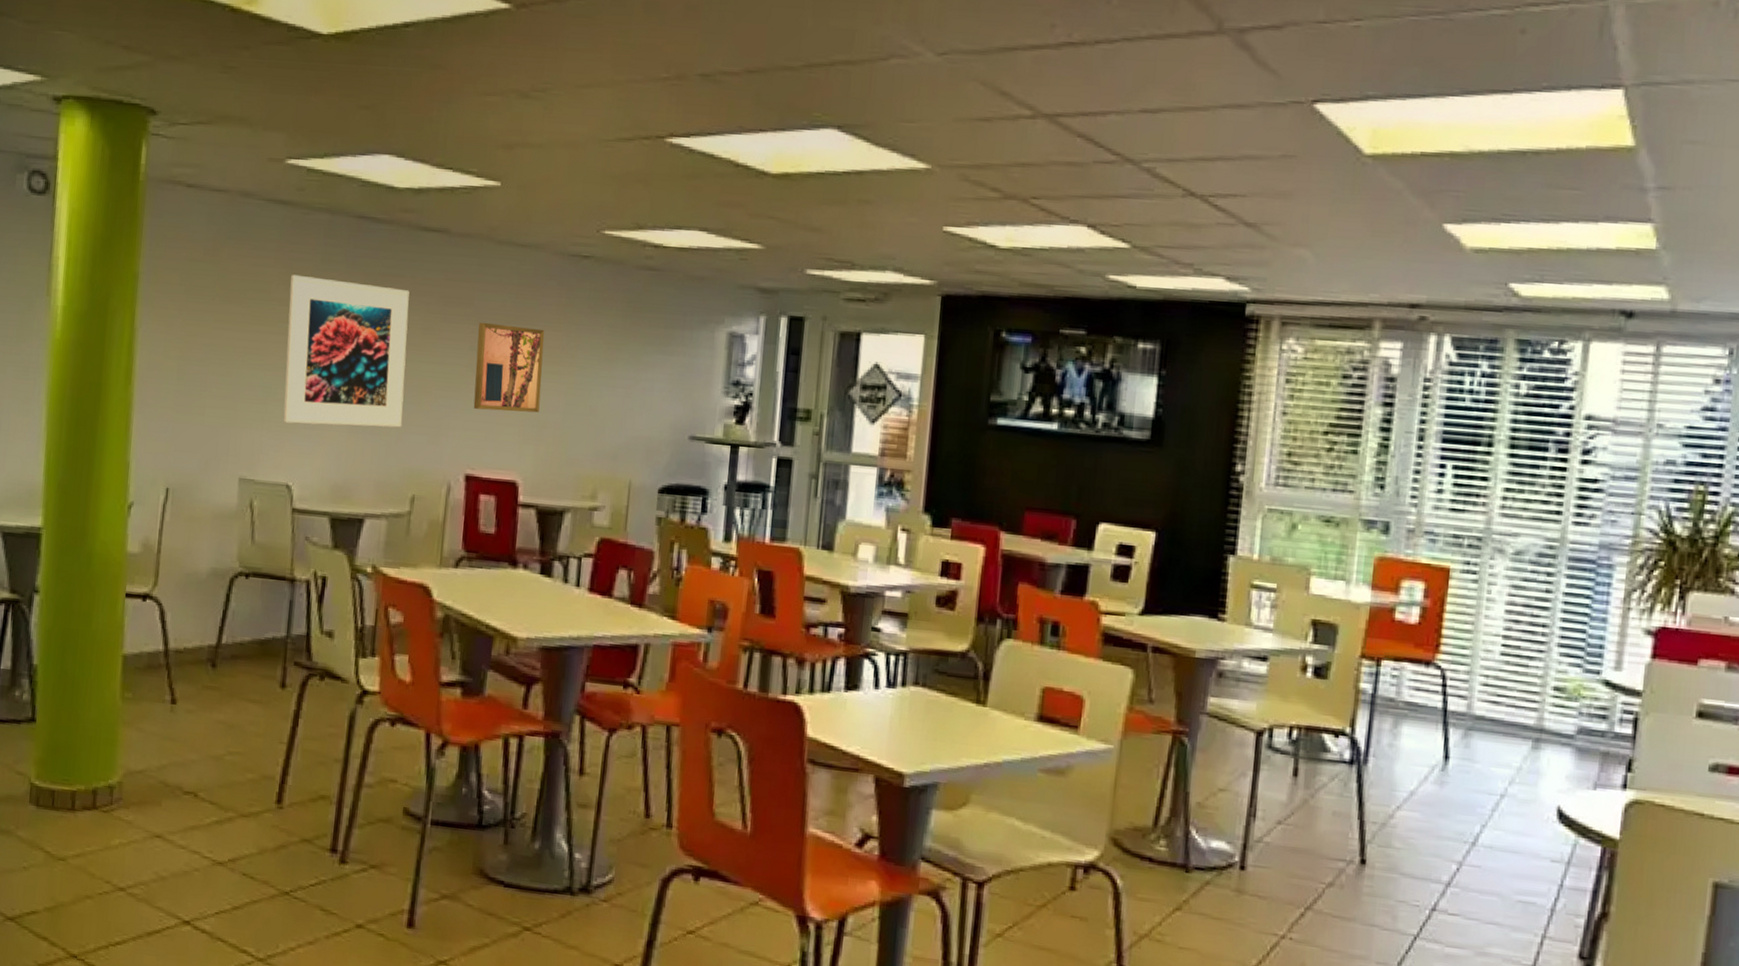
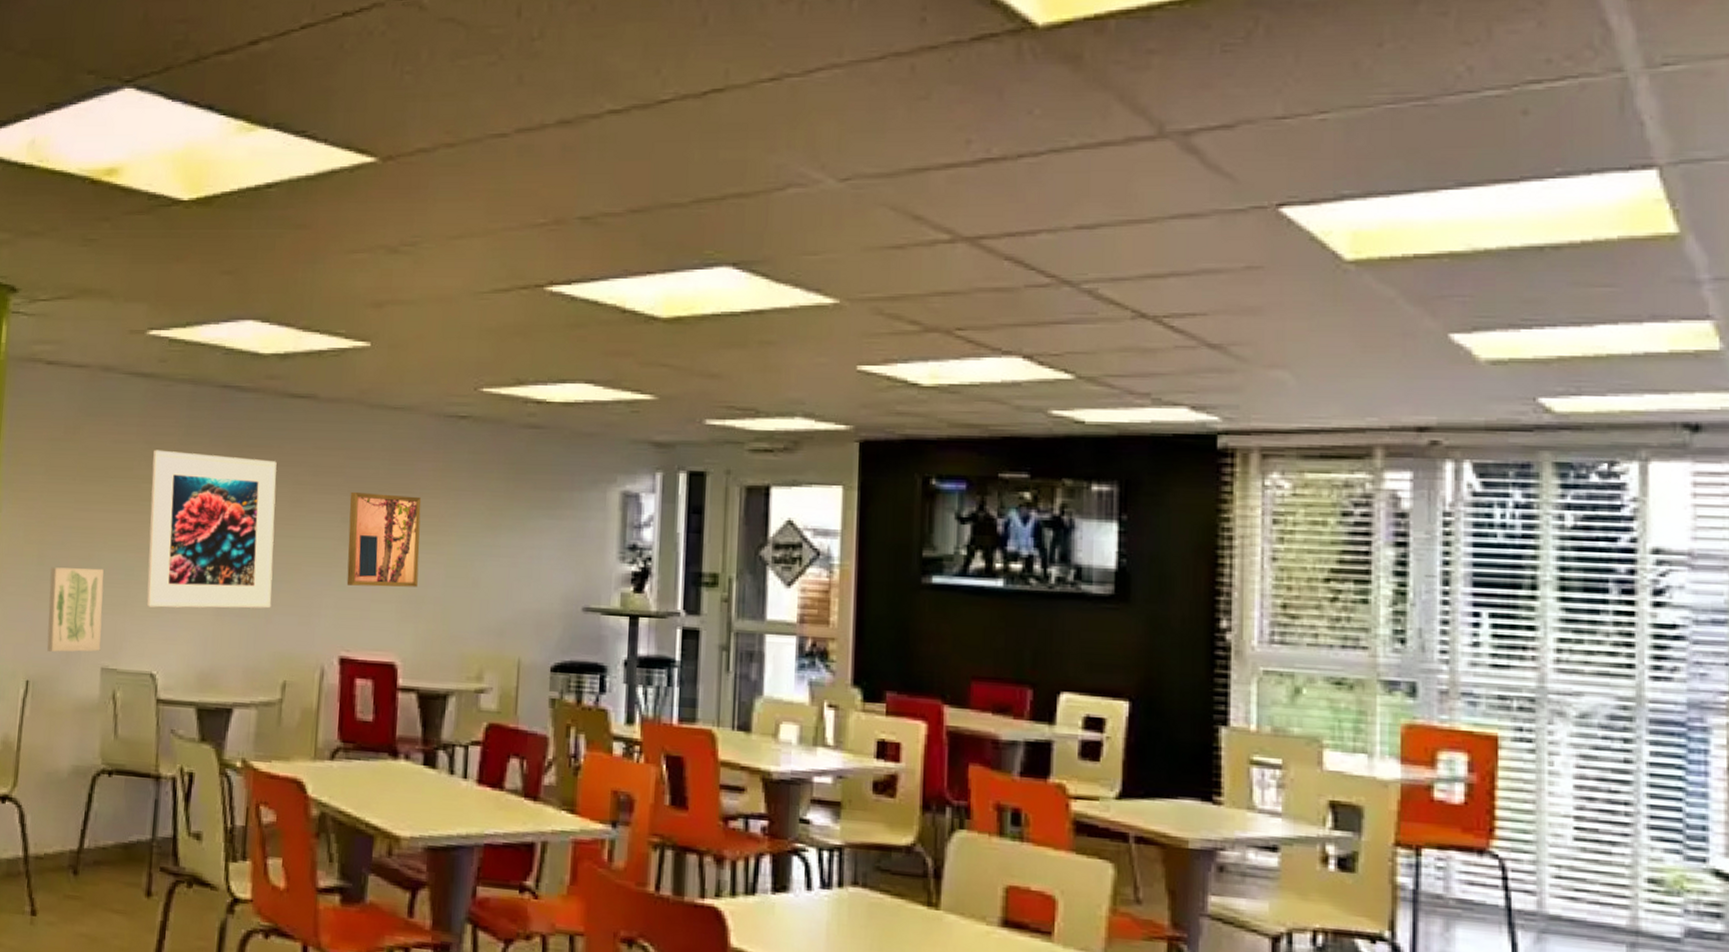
wall art: none [186,382,242,463] -> present [47,567,104,652]

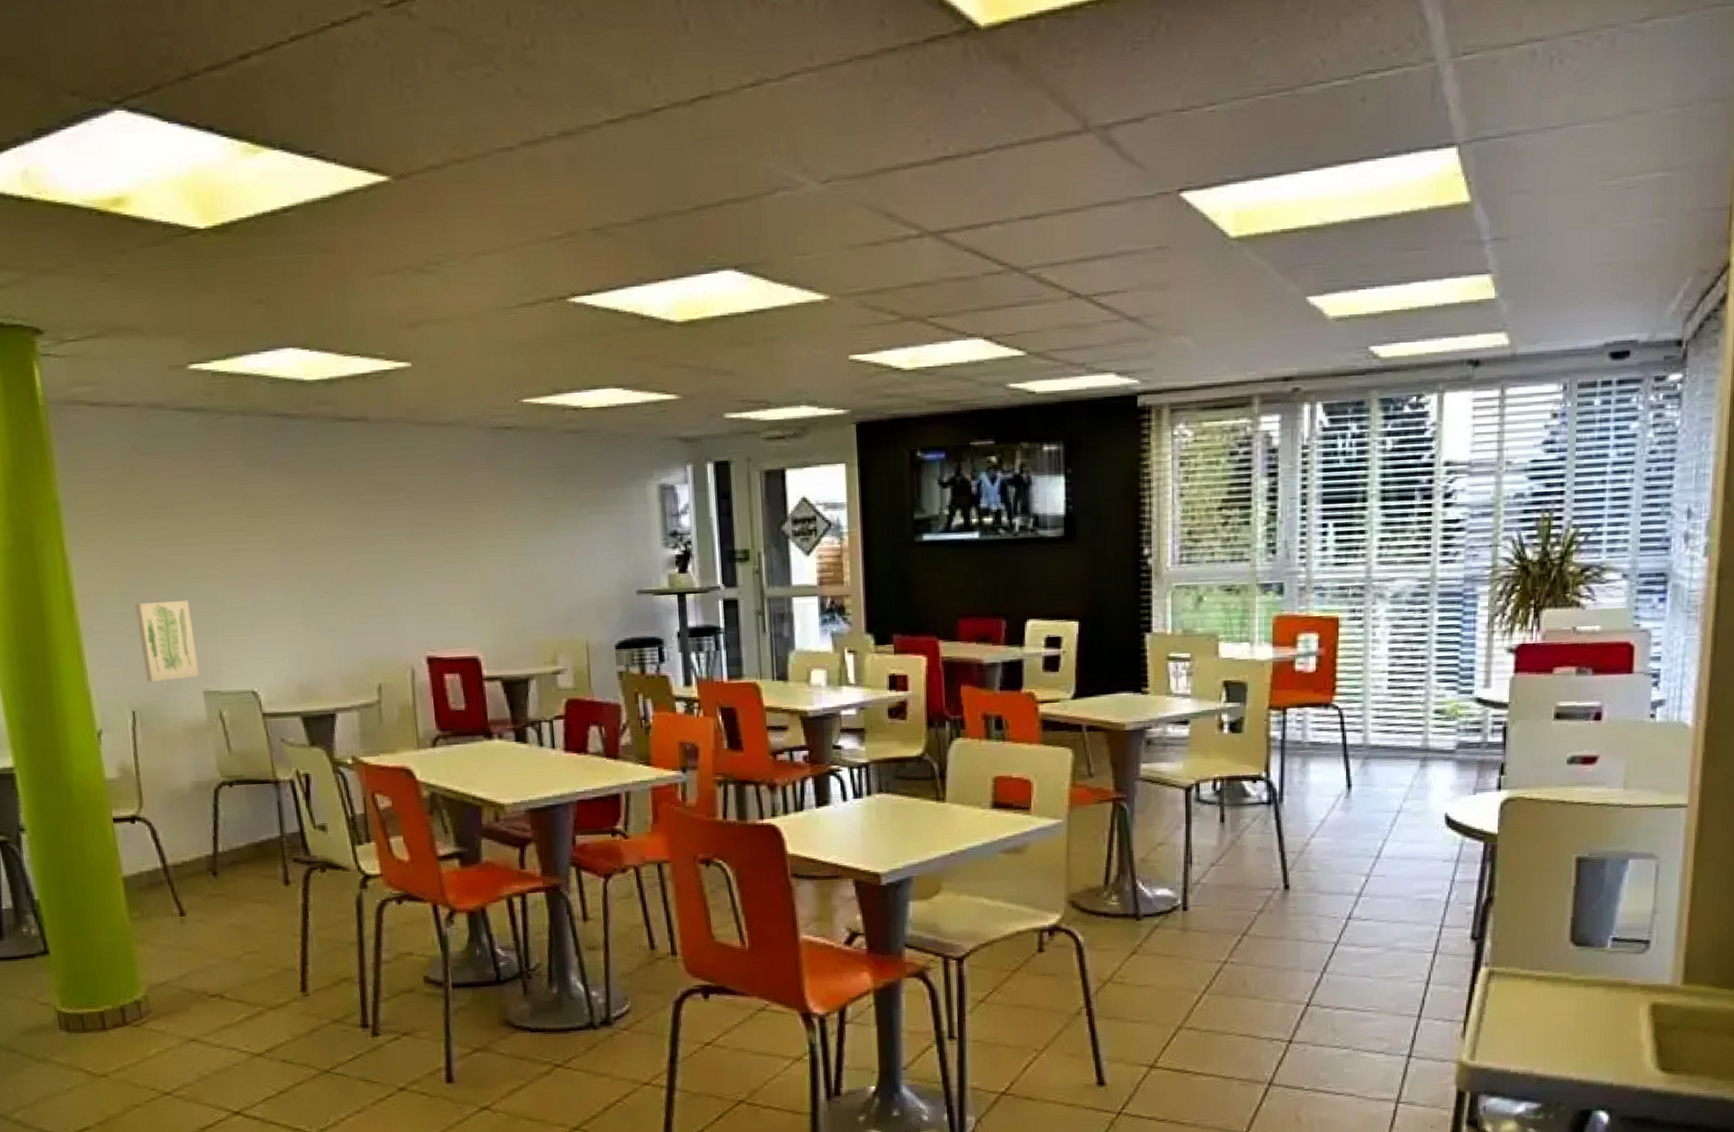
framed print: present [146,449,277,609] -> none [216,482,356,631]
wall art: present [346,491,422,587] -> none [413,505,488,592]

